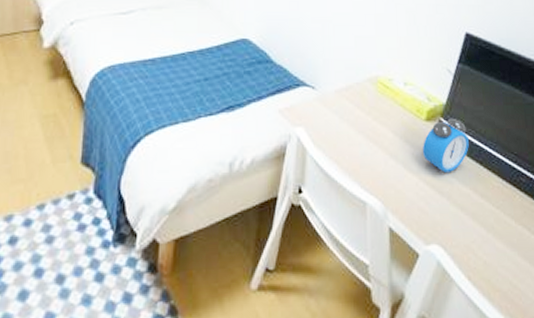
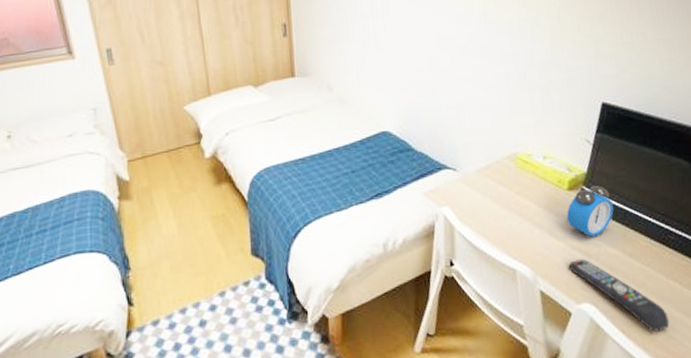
remote control: none [419,196,516,281] -> present [568,259,670,332]

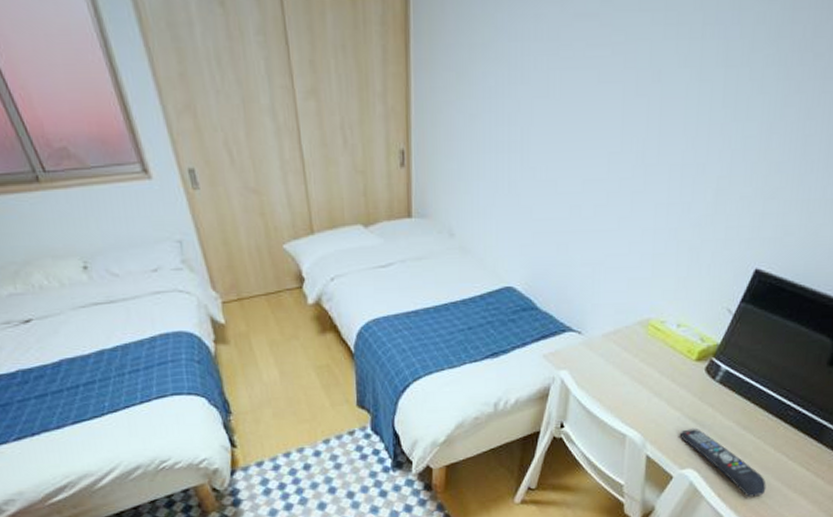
alarm clock: present [566,186,614,239] -> none [688,358,739,409]

